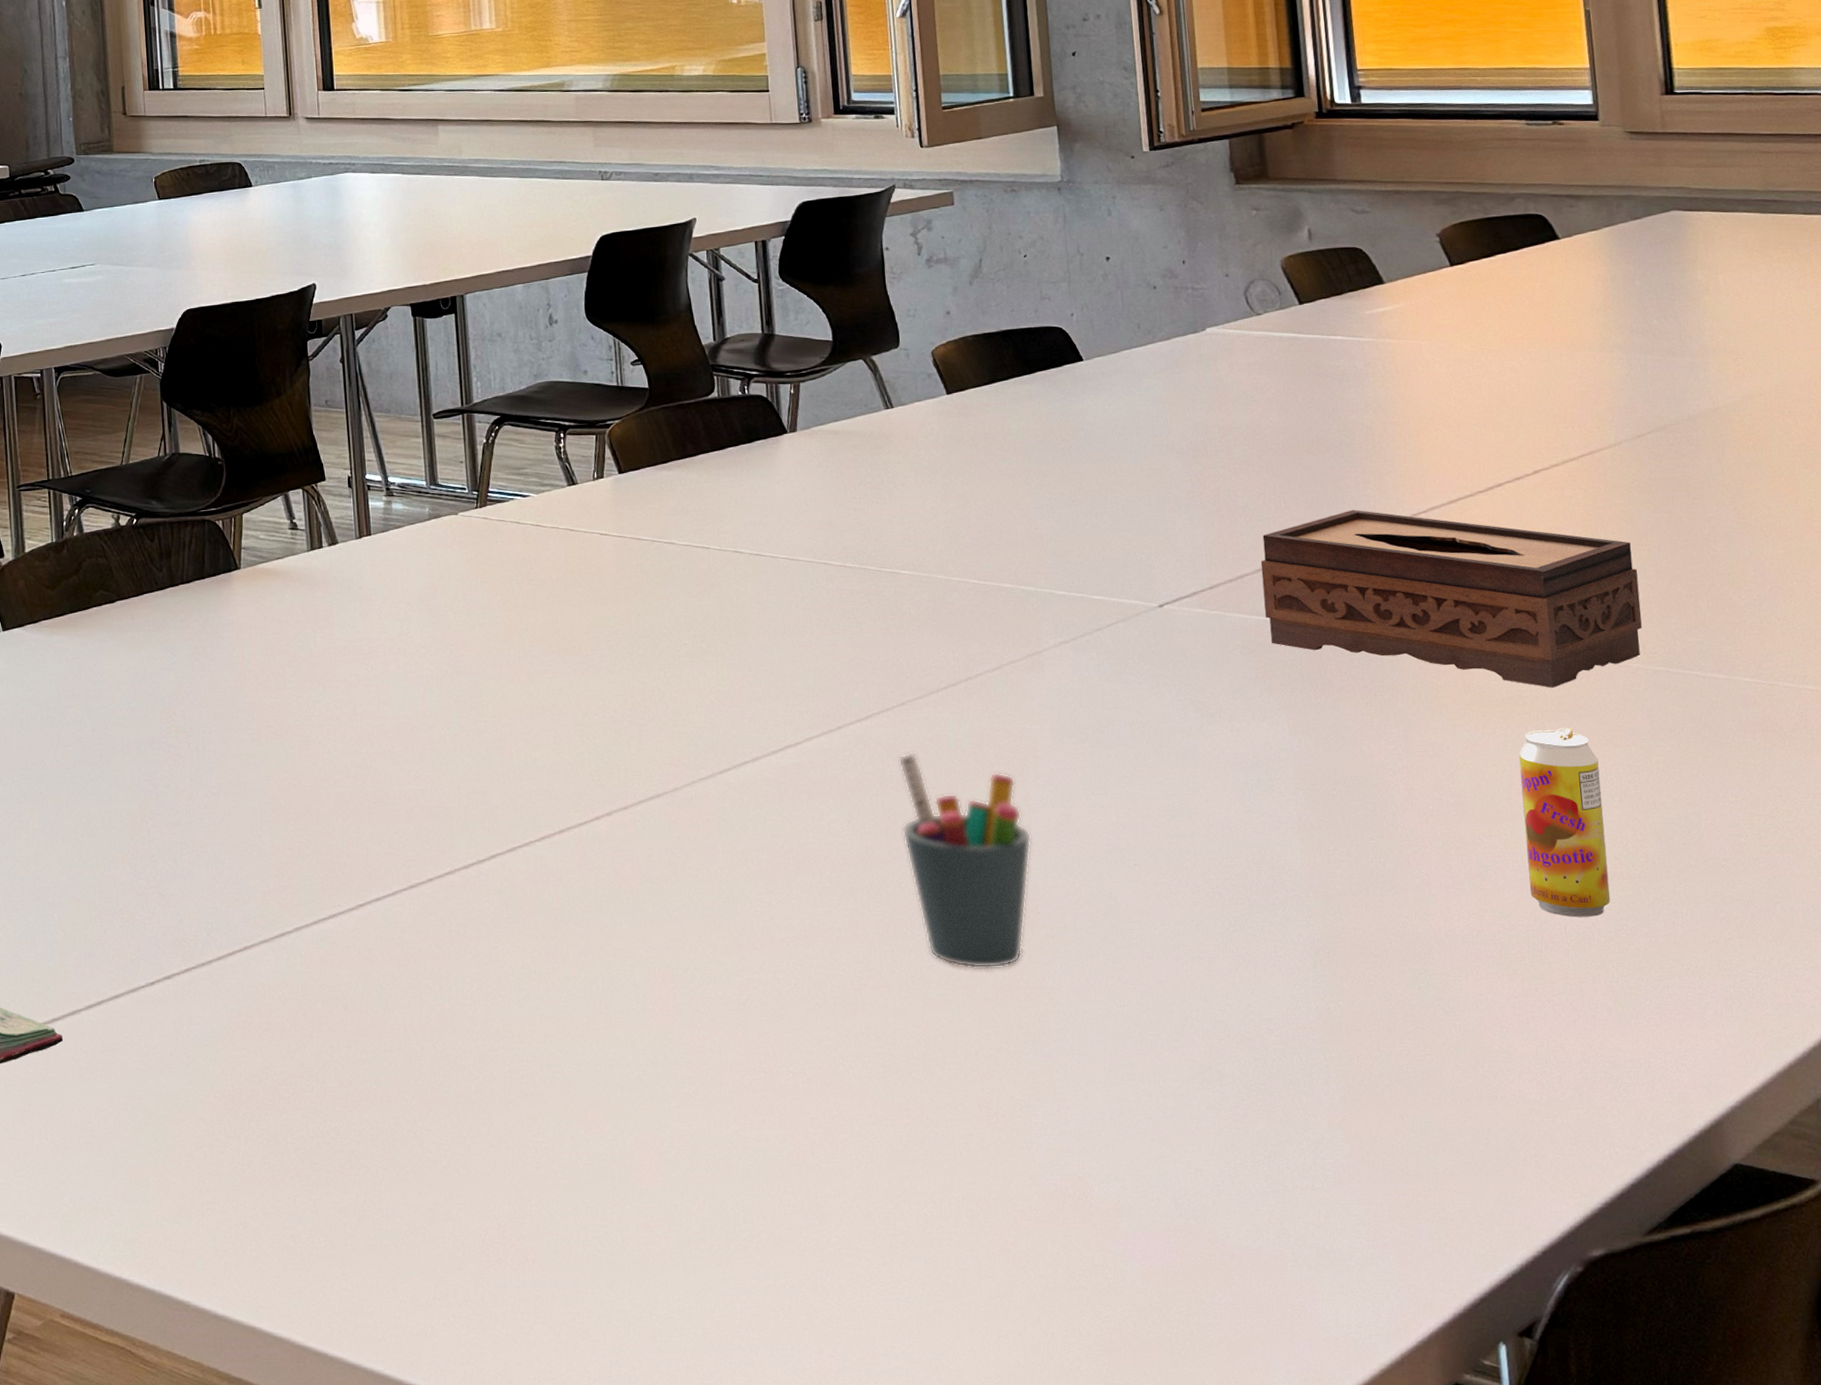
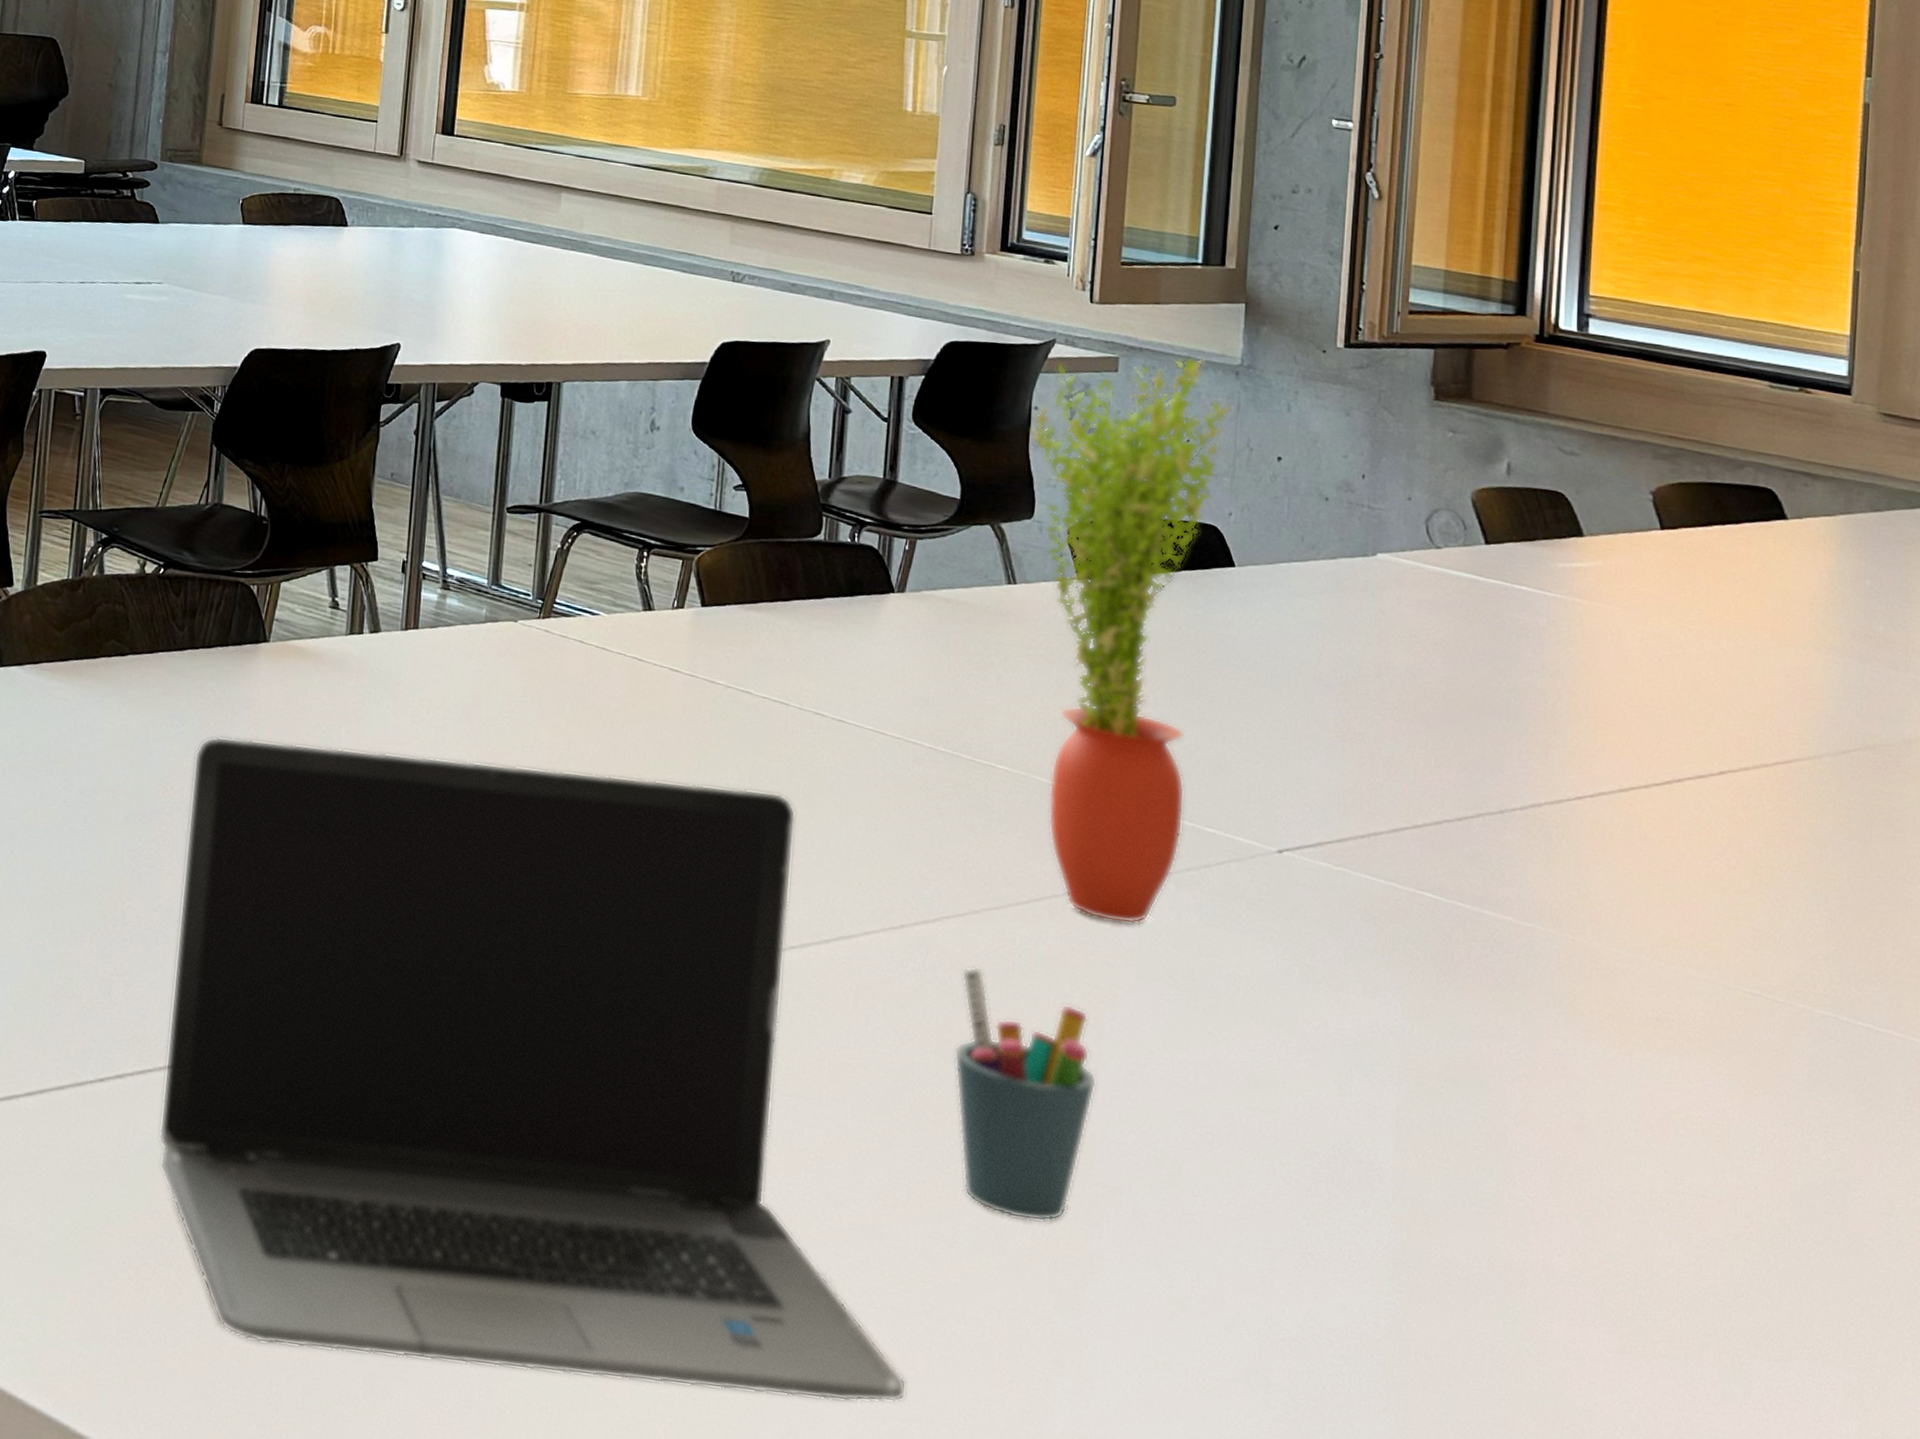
laptop computer: none [190,628,906,1193] -> present [158,736,907,1403]
potted plant: none [886,181,1073,693] -> present [1031,357,1233,925]
tissue box: present [1260,509,1642,688] -> none [1394,780,1820,1015]
beverage can: present [1519,727,1611,917] -> none [1645,1059,1743,1278]

